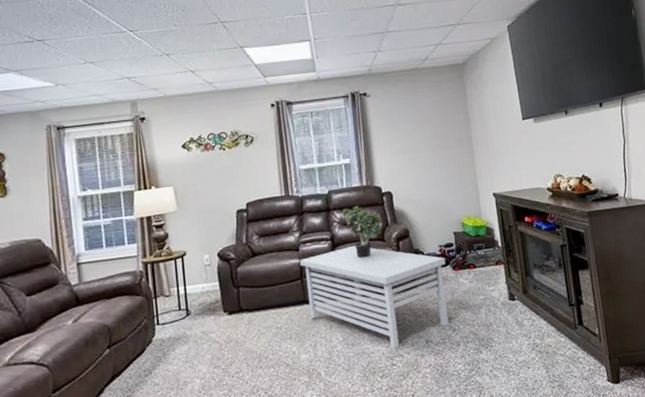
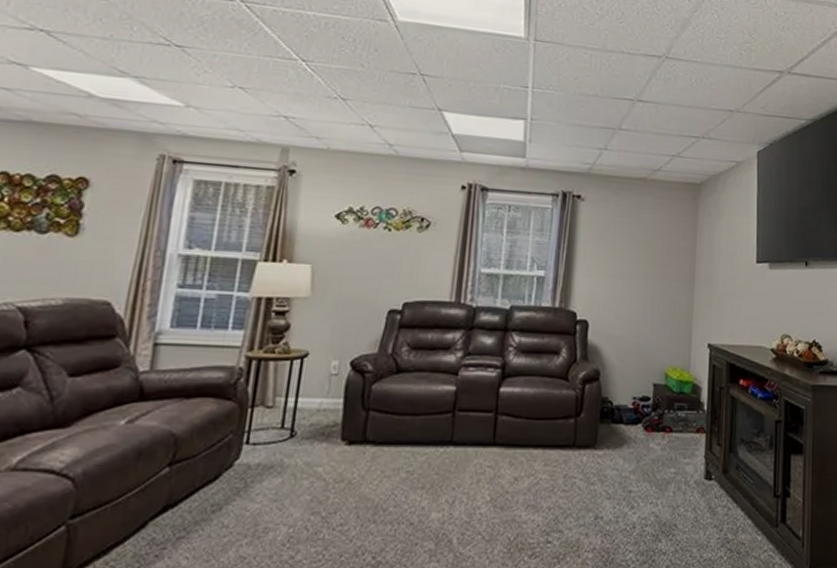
coffee table: present [299,245,449,349] -> none [454,379,638,522]
potted plant: present [340,205,383,258] -> none [520,330,571,398]

